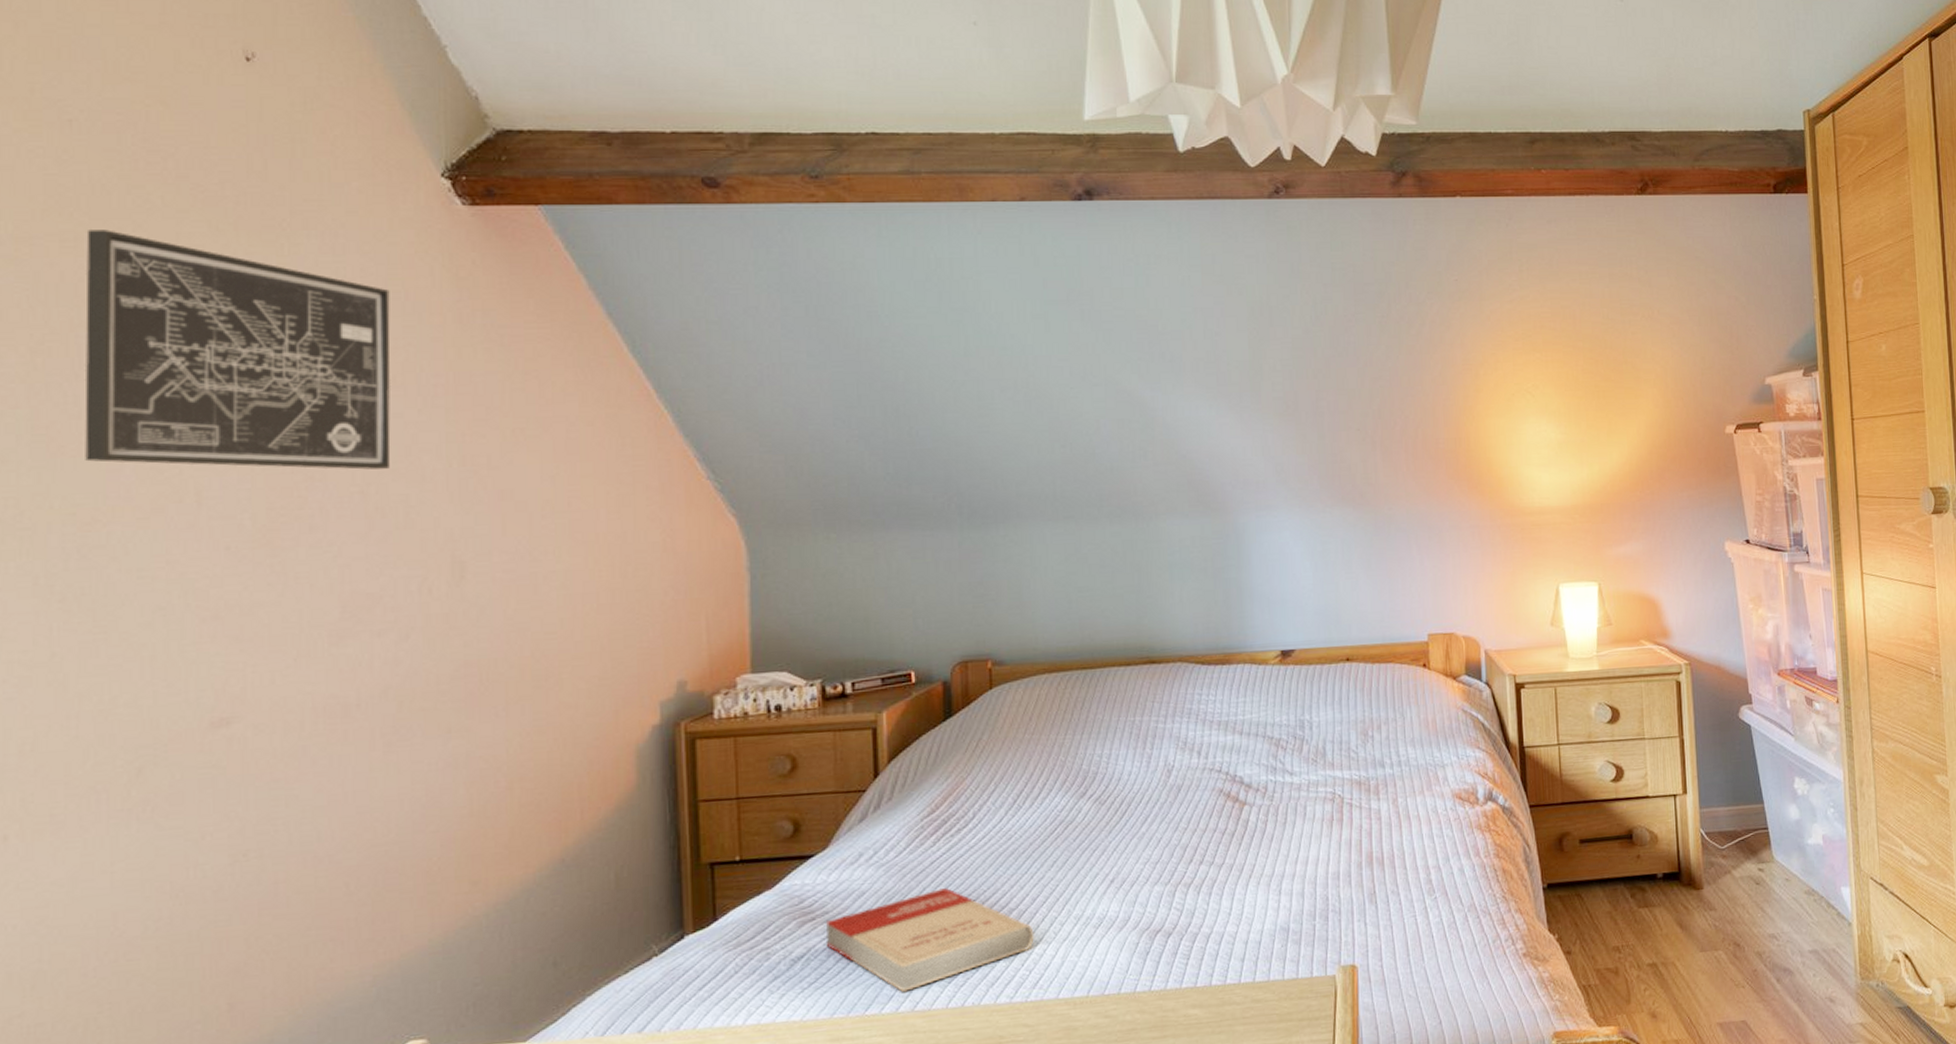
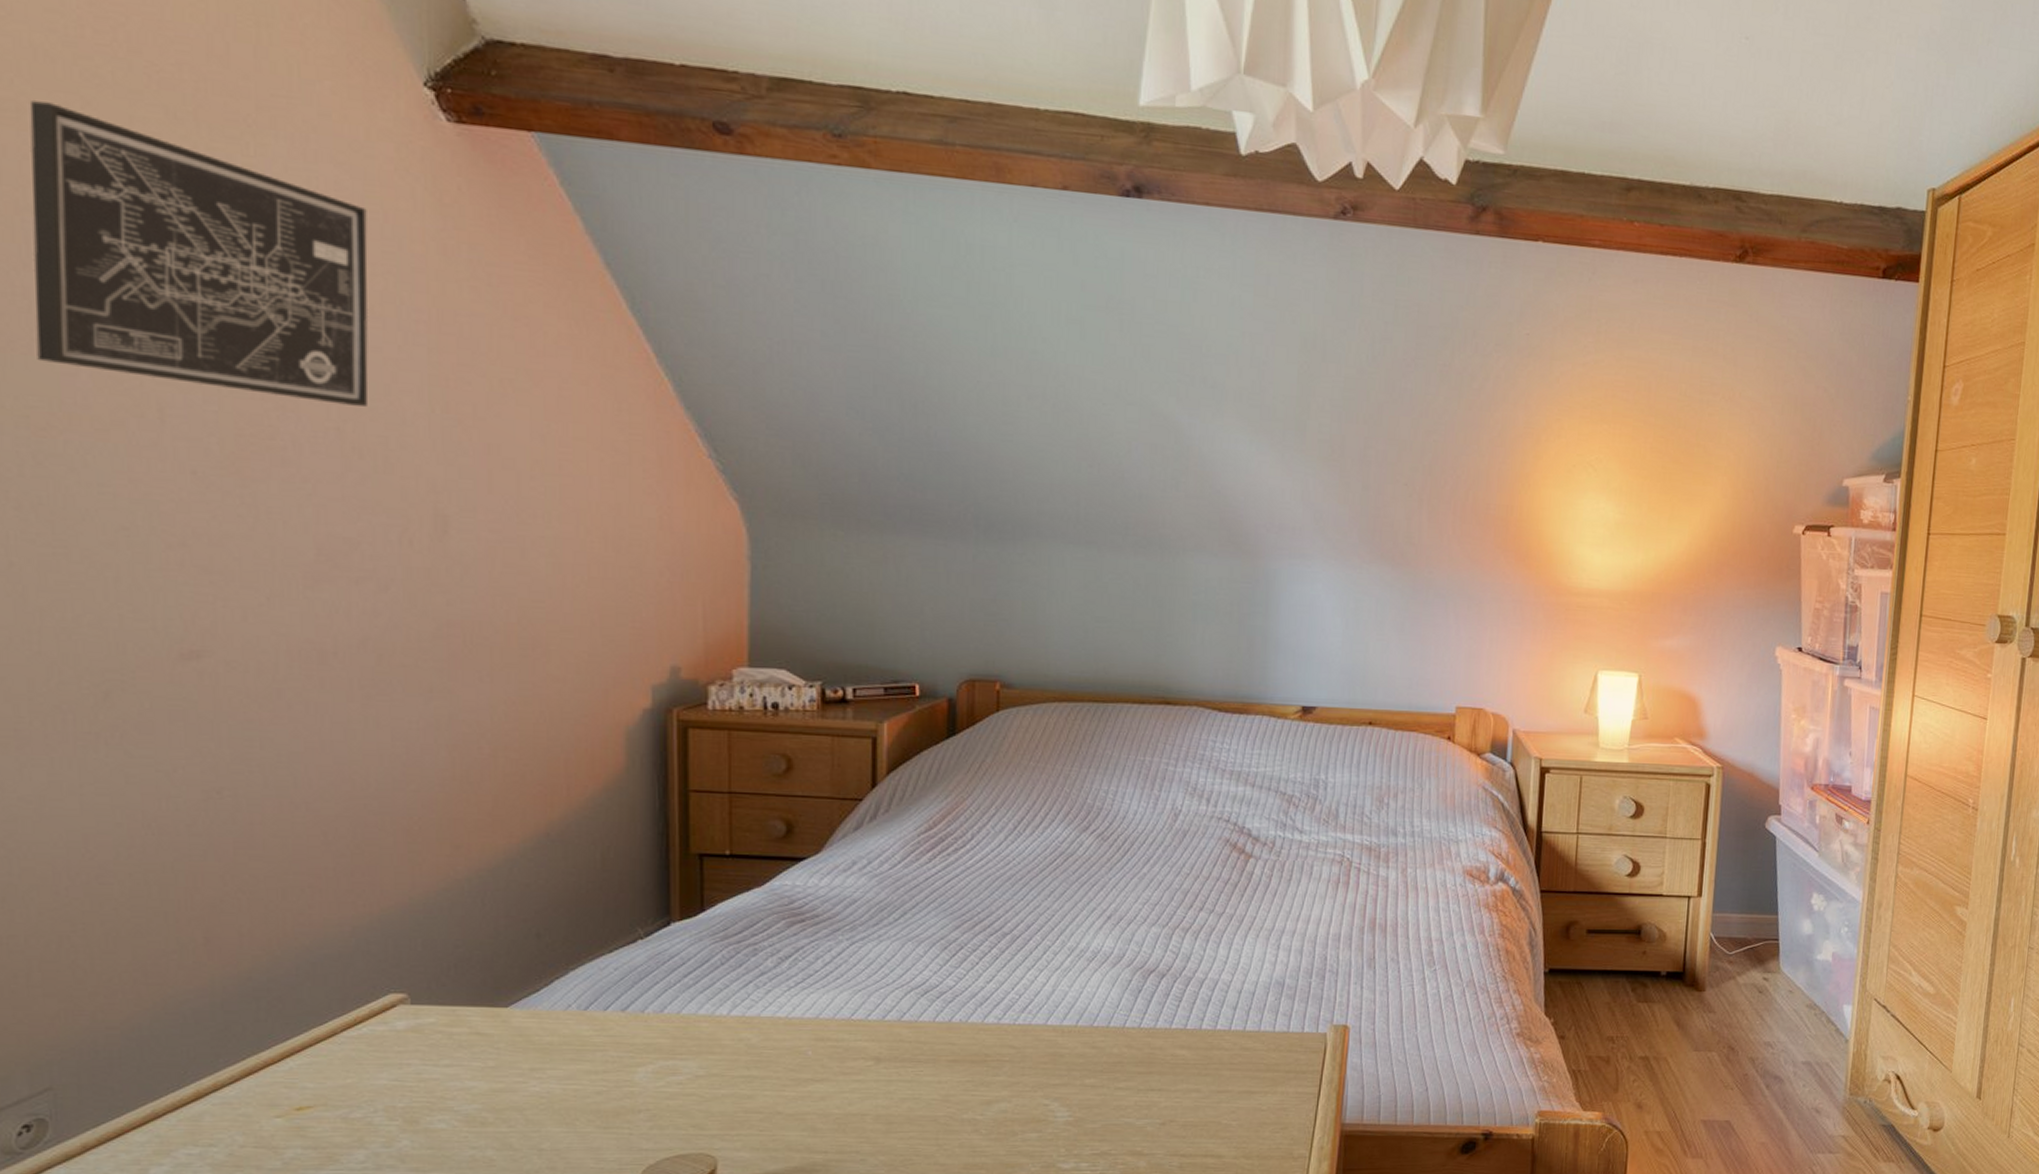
book: present [825,888,1034,992] -> none [814,905,1027,1001]

